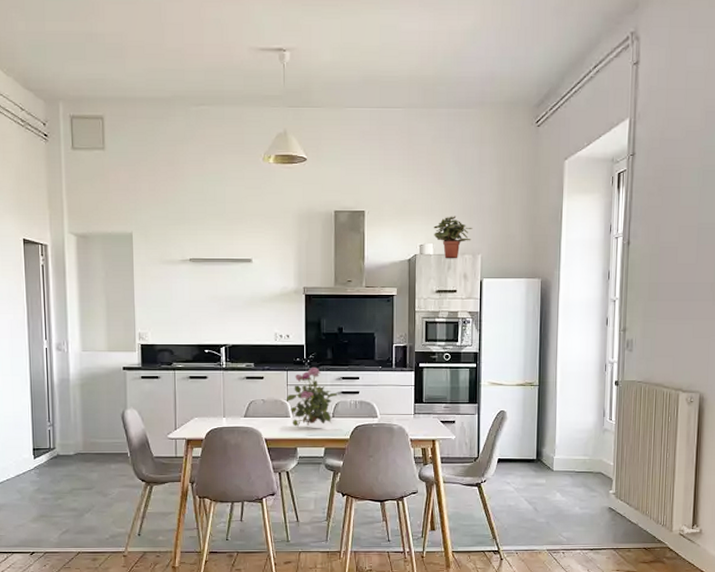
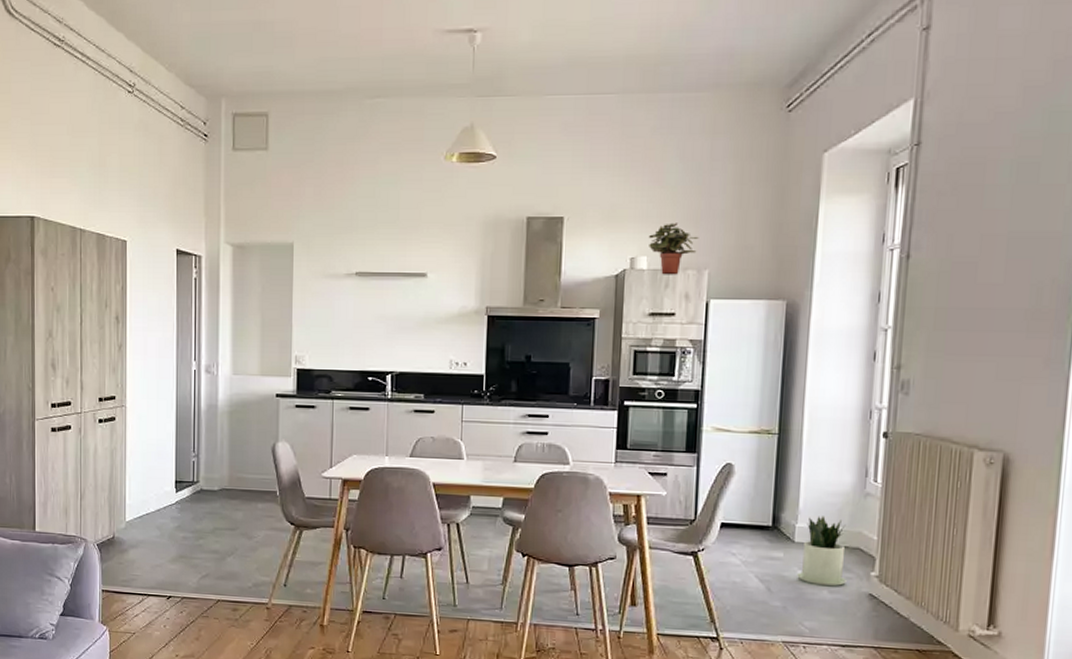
flower bouquet: present [286,367,337,427] -> none [459,401,521,471]
planter: none [556,449,592,504] -> present [797,516,847,587]

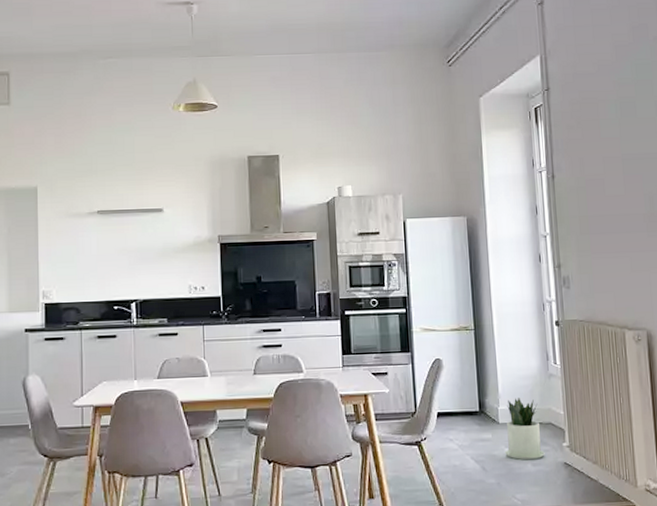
potted plant: present [649,223,699,275] -> none [351,156,392,201]

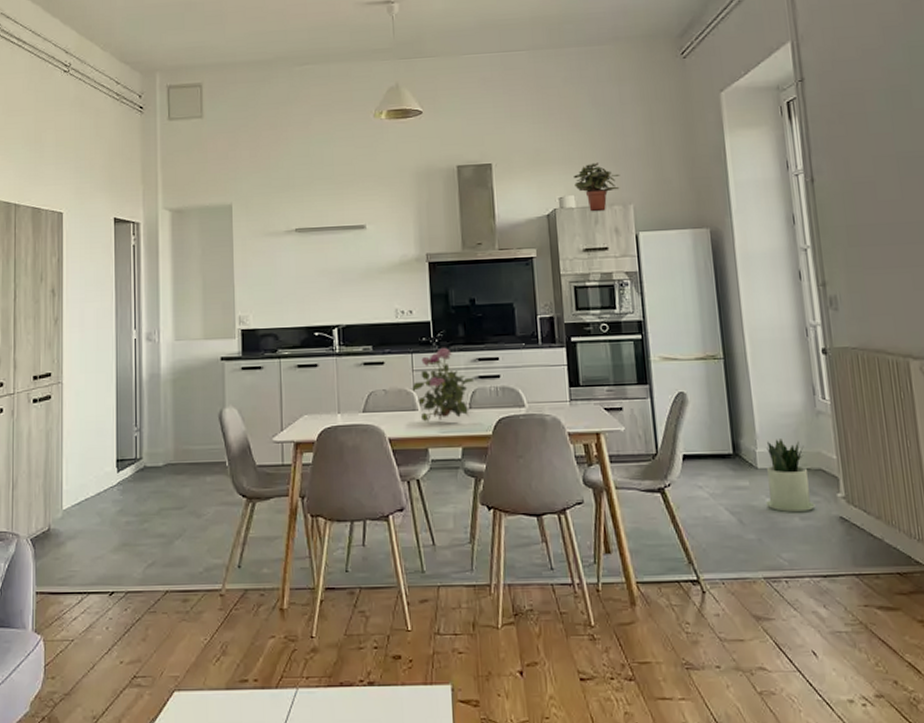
flower bouquet: none [202,319,258,387] -> present [412,347,473,422]
potted plant: none [351,156,392,201] -> present [574,162,620,212]

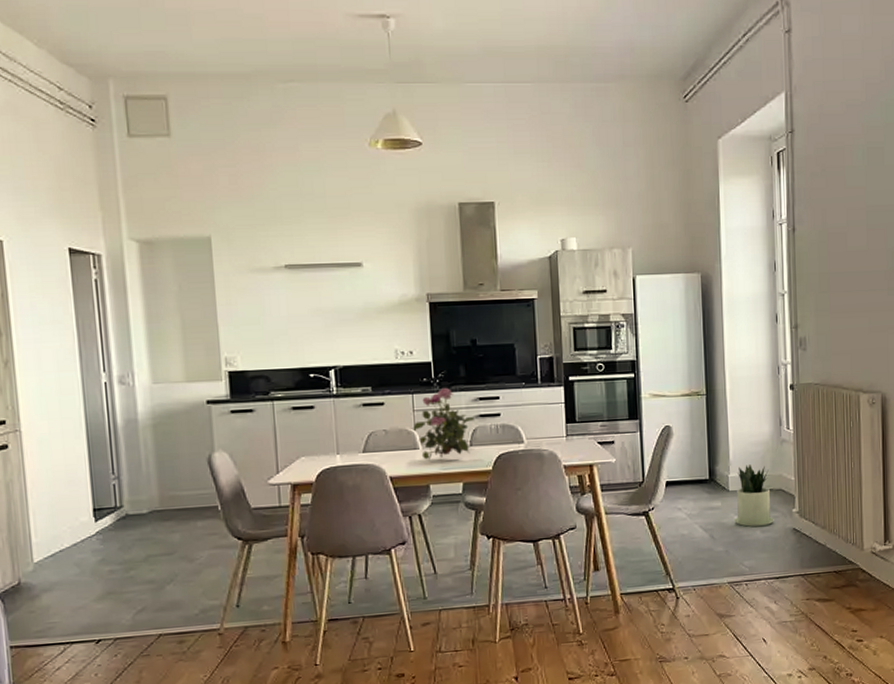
potted plant: present [574,162,620,212] -> none [576,205,621,255]

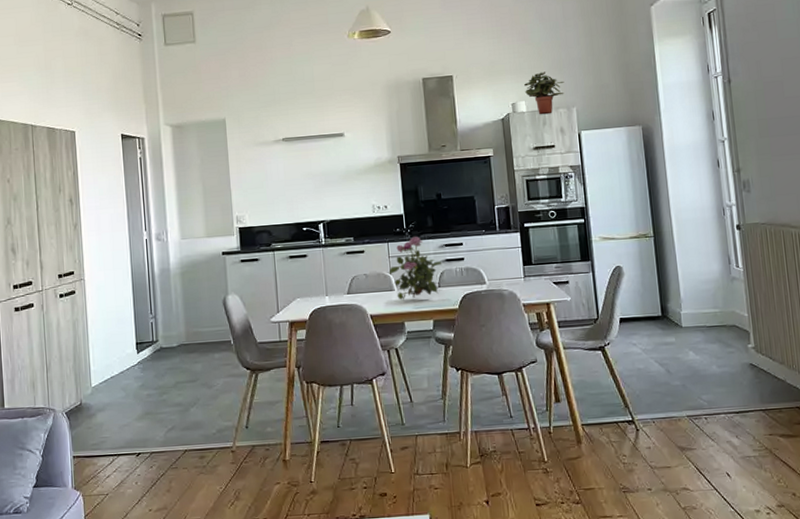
potted plant: none [576,205,621,255] -> present [524,71,565,115]
planter: present [734,464,774,527] -> none [689,302,730,362]

